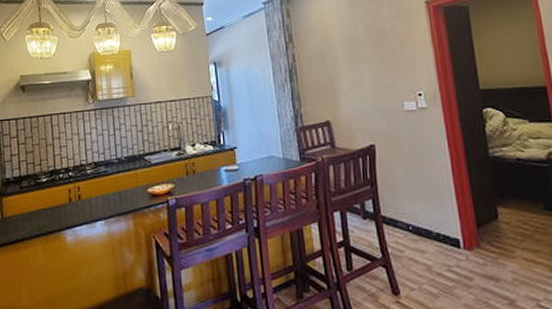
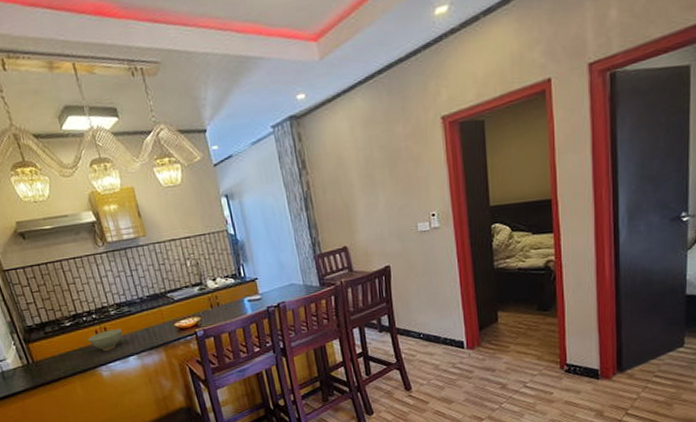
bowl: none [60,189,94,213] -> present [88,328,122,352]

